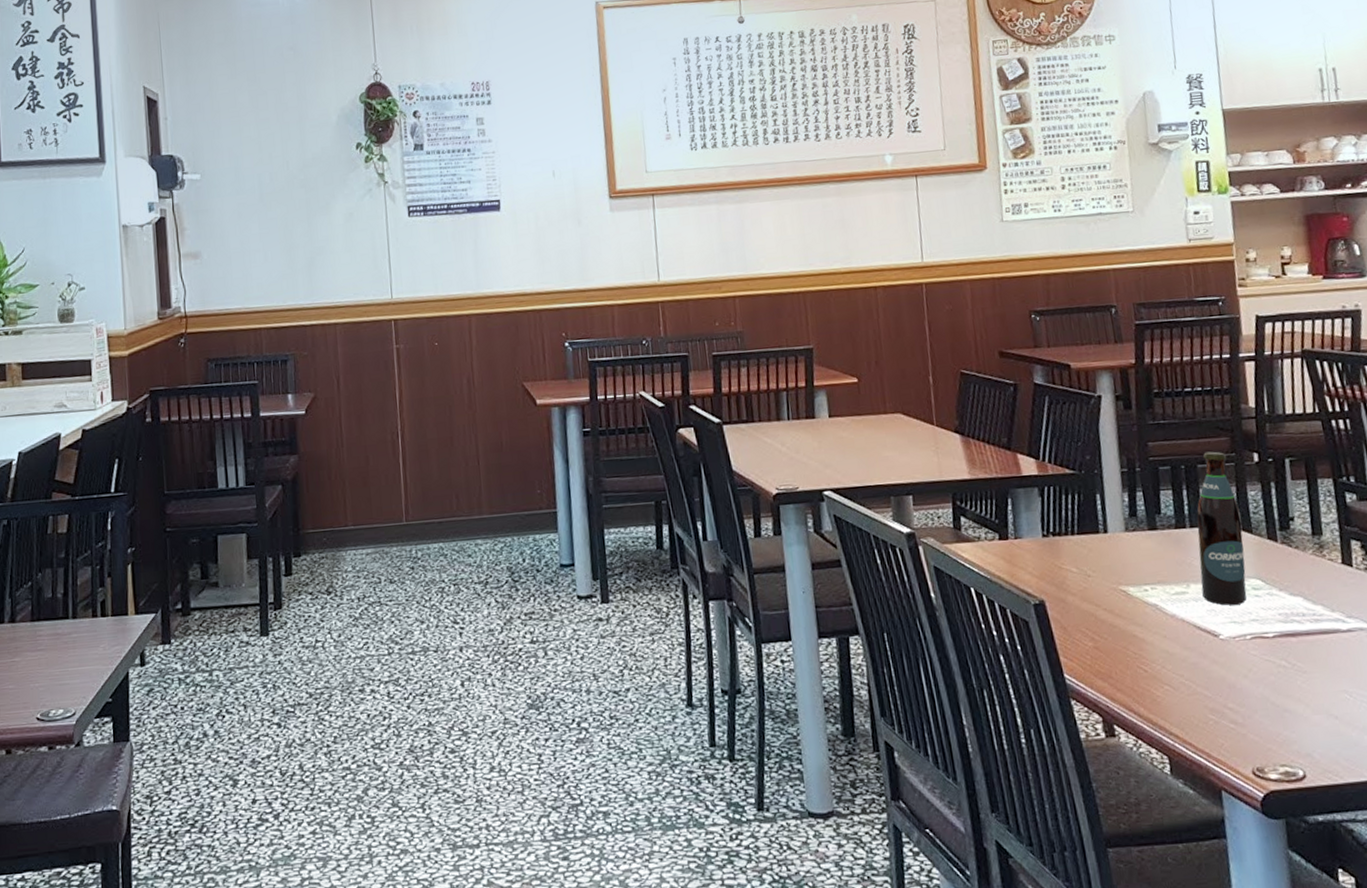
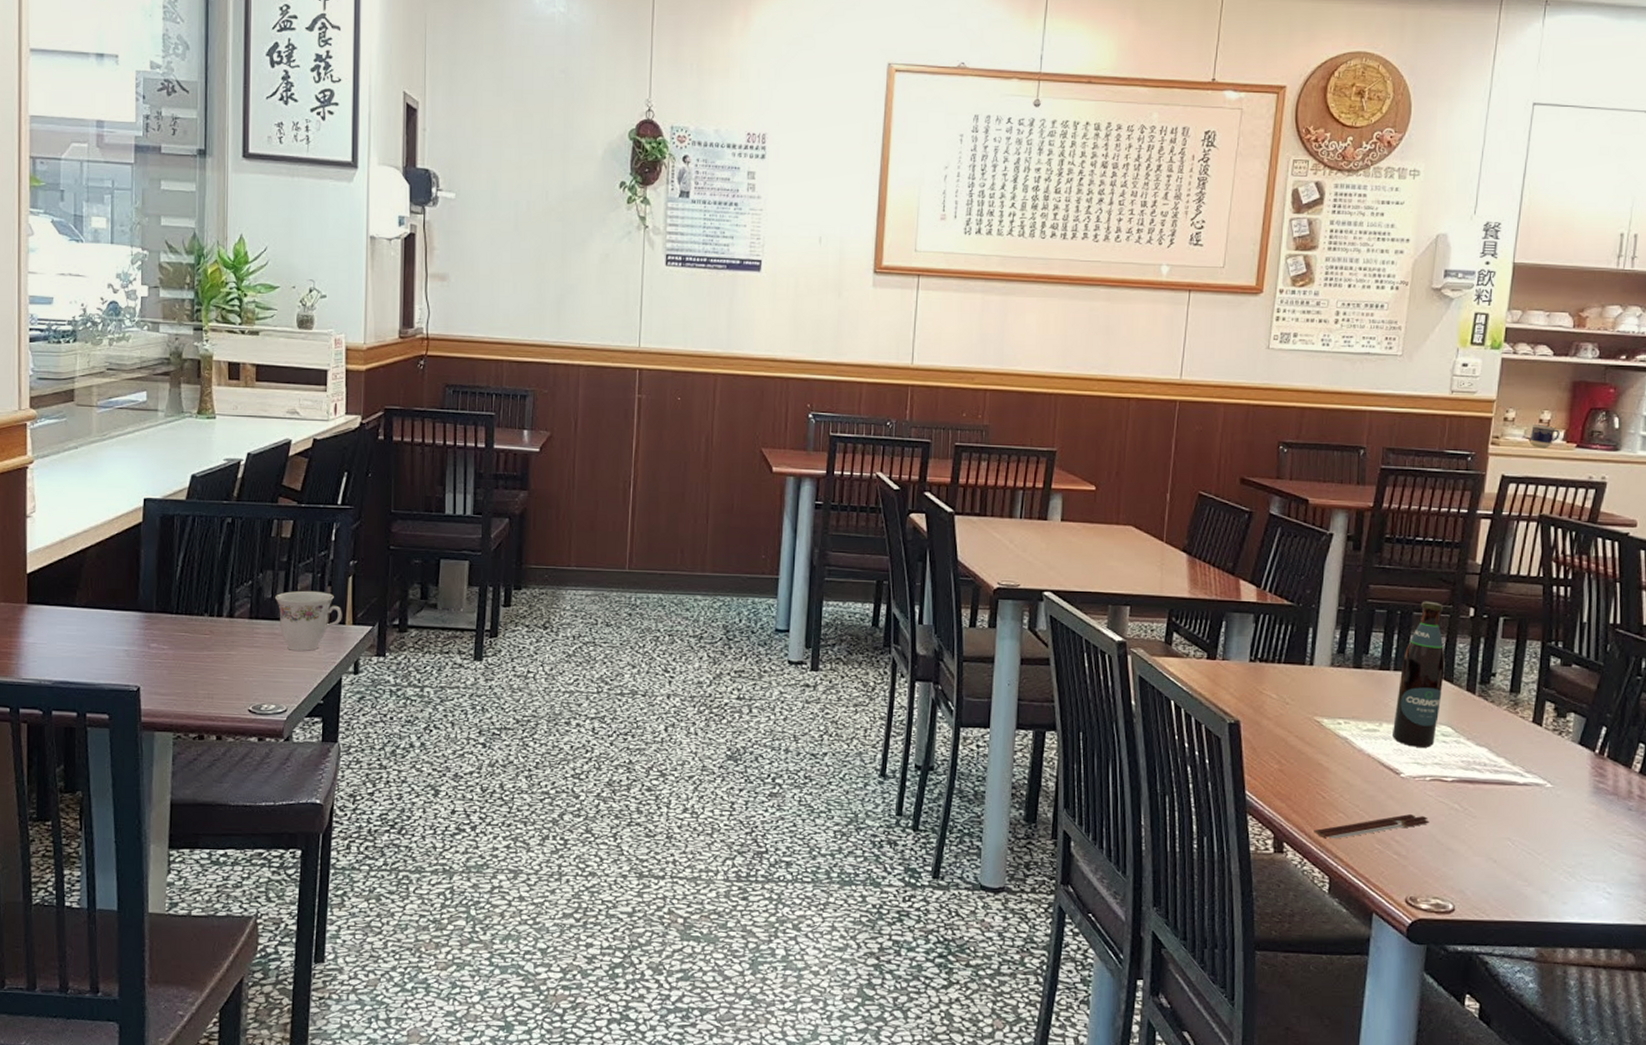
teacup: none [55,584,125,650] -> present [274,590,342,652]
chopsticks: none [1142,678,1260,715] -> present [1313,814,1430,839]
cup: none [1275,261,1304,285] -> present [1530,425,1560,449]

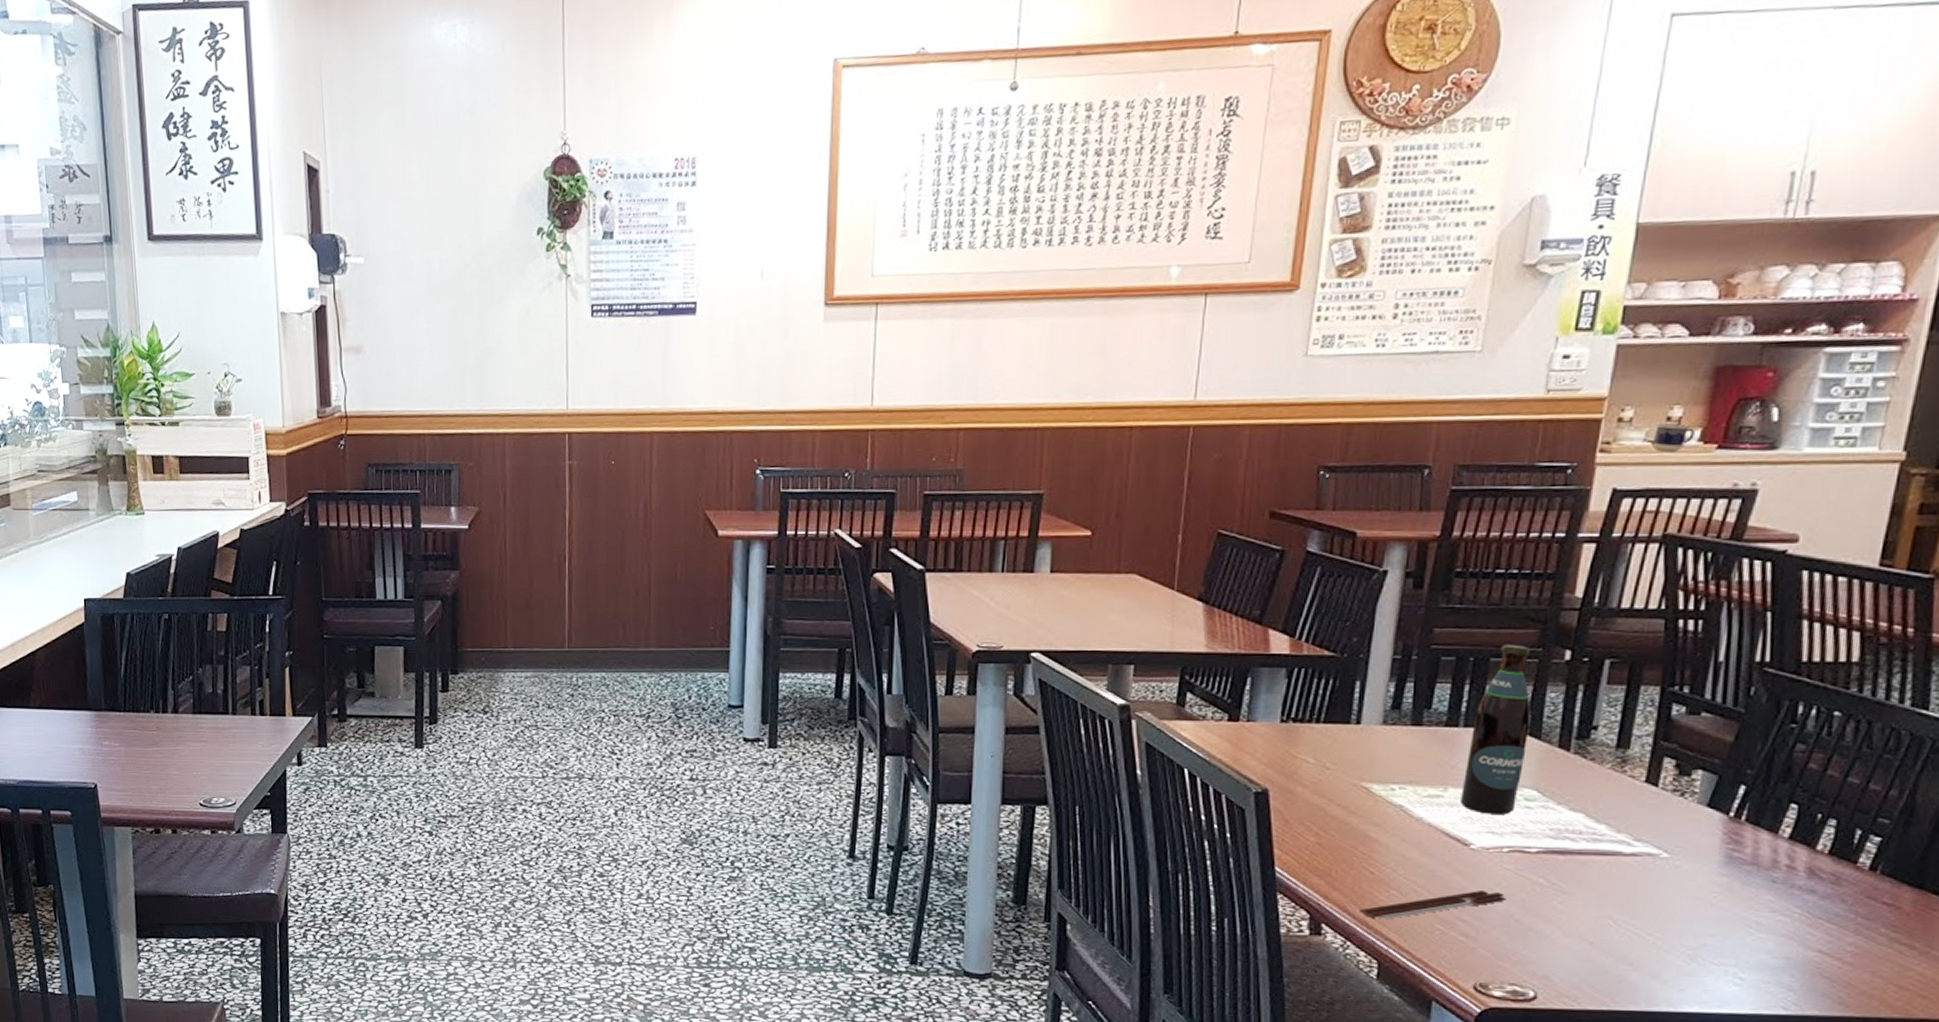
teacup: present [274,590,342,652] -> none [215,683,282,745]

